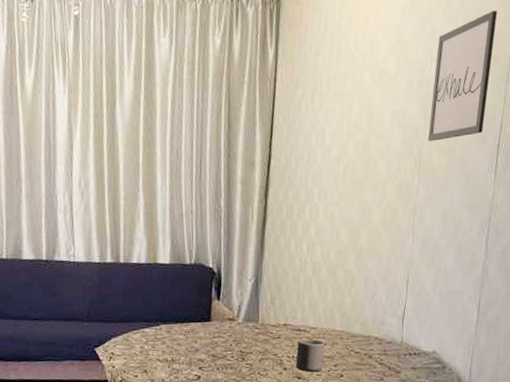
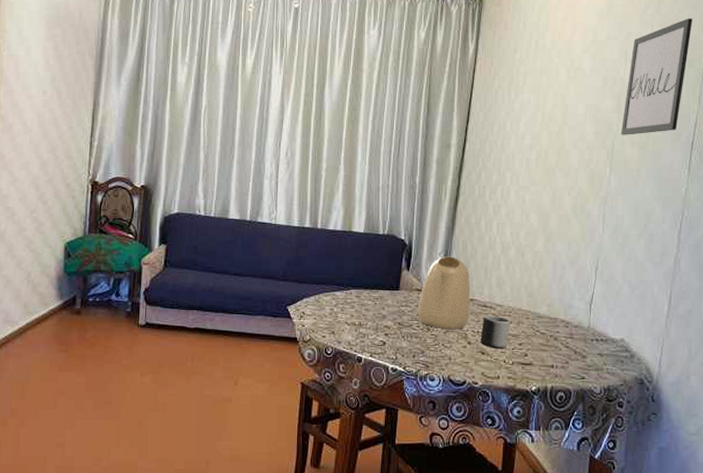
kettle: none [230,281,284,358] -> present [417,256,470,330]

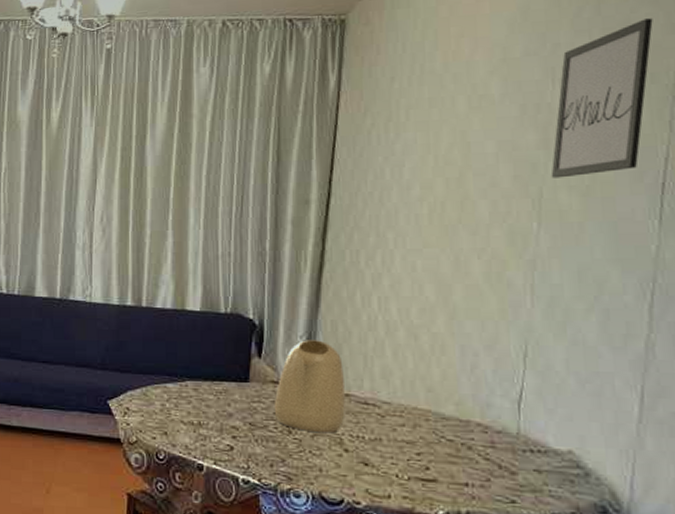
mug: present [480,315,510,348] -> none [361,415,402,459]

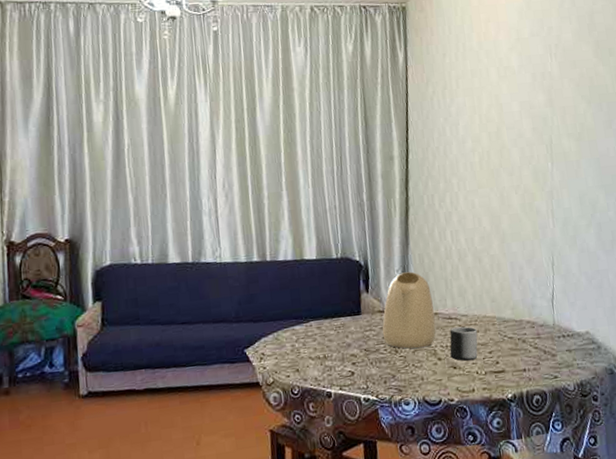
mug: none [361,415,402,459] -> present [449,326,478,361]
wall art: present [551,18,653,178] -> none [555,9,608,129]

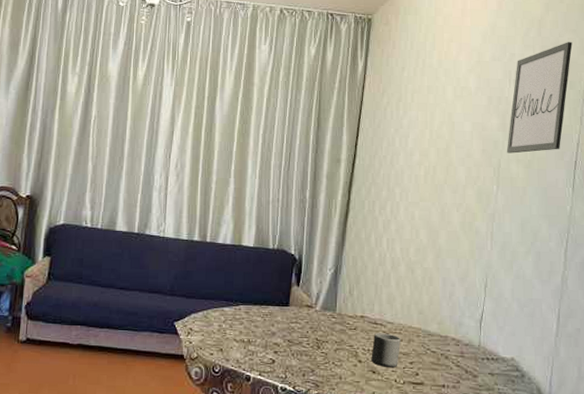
kettle: present [382,271,436,349] -> none [307,272,360,348]
wall art: none [555,9,608,129] -> present [506,42,573,154]

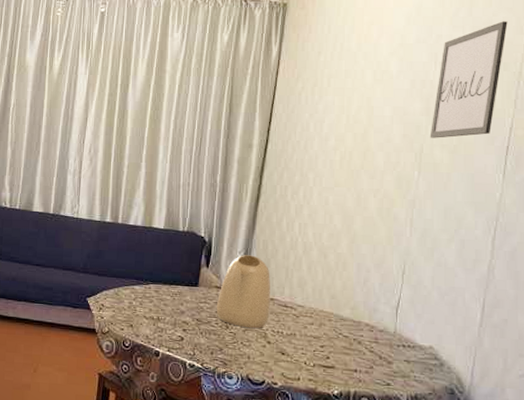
kettle: none [307,272,360,348] -> present [216,255,270,329]
mug: present [371,333,400,367] -> none [280,315,311,350]

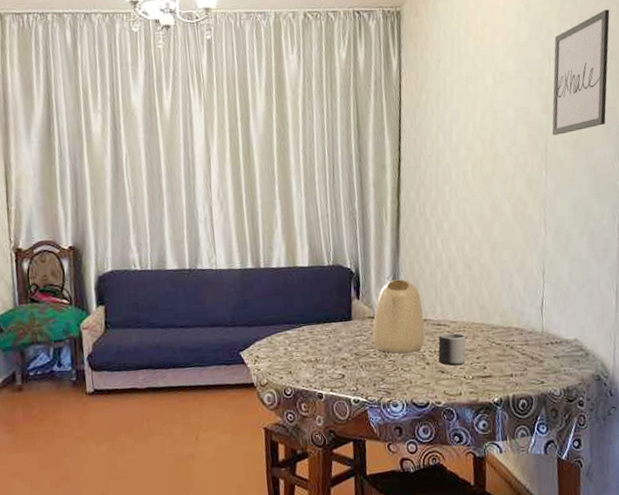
mug: none [280,315,311,350] -> present [438,332,466,366]

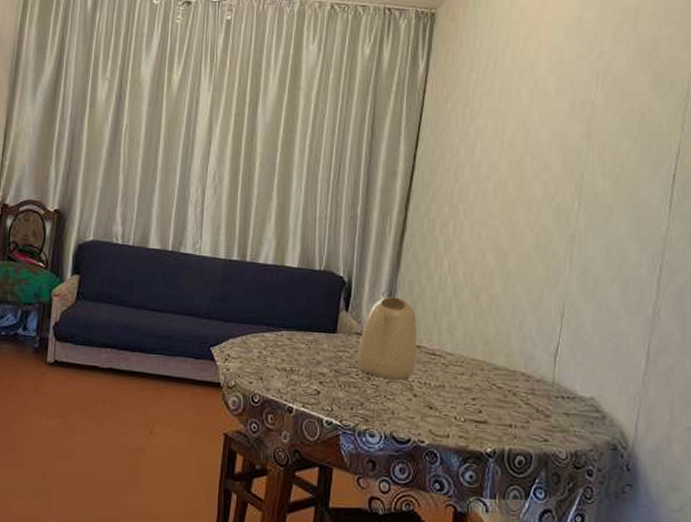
mug: present [438,332,466,366] -> none [428,365,462,403]
wall art: present [552,9,610,136] -> none [590,36,674,166]

